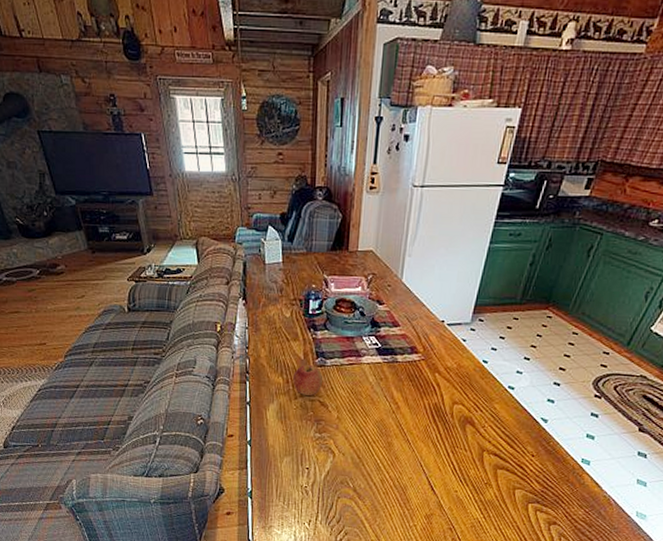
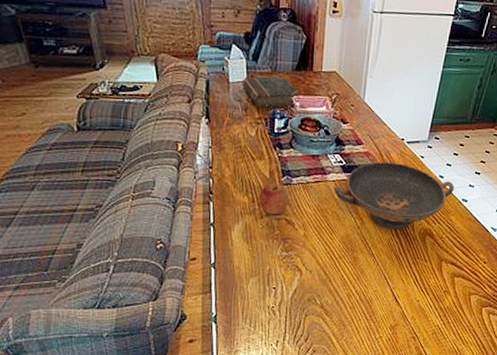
book: none [277,256,336,289] -> present [241,76,301,108]
decorative bowl: none [368,345,500,417] -> present [333,162,454,231]

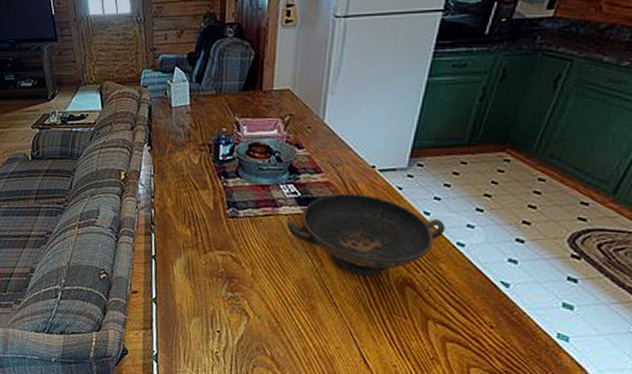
book: present [241,76,301,108] -> none [184,98,249,133]
apple: present [259,183,290,215] -> none [202,215,236,251]

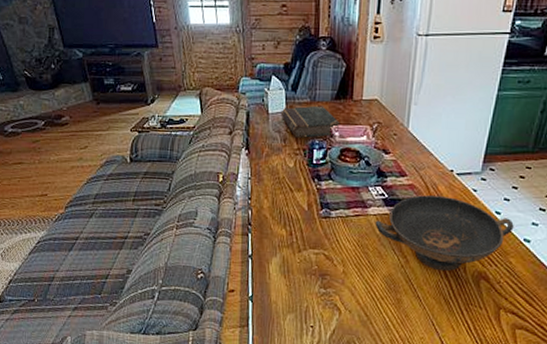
book: none [184,98,249,133] -> present [280,105,340,138]

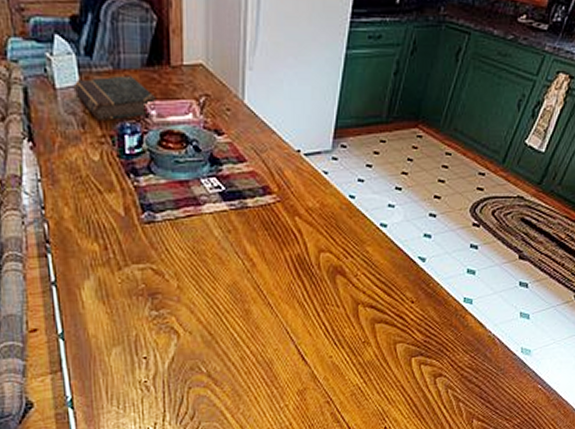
decorative bowl: present [375,195,514,272] -> none [212,183,369,272]

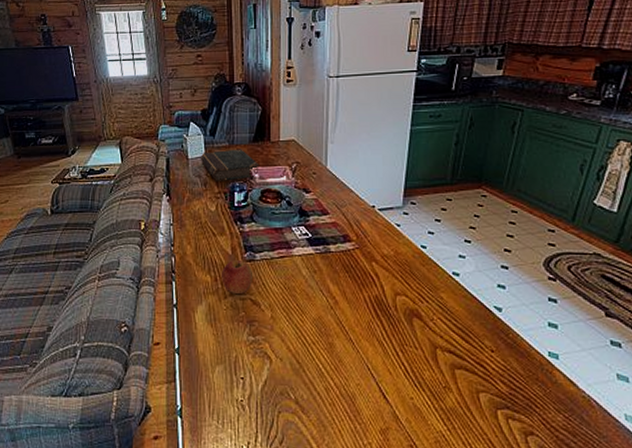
apple: none [113,221,154,265] -> present [222,259,254,295]

